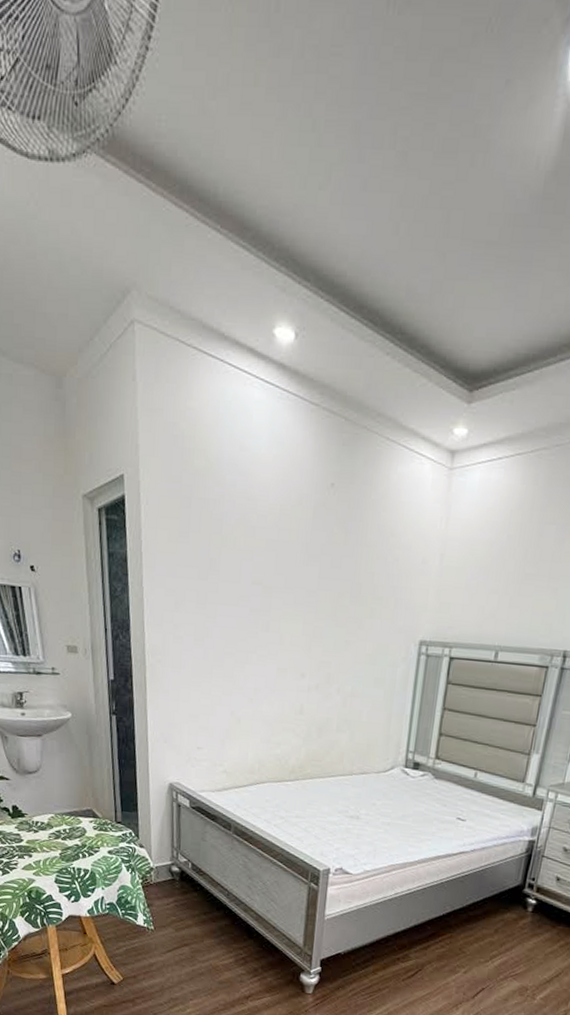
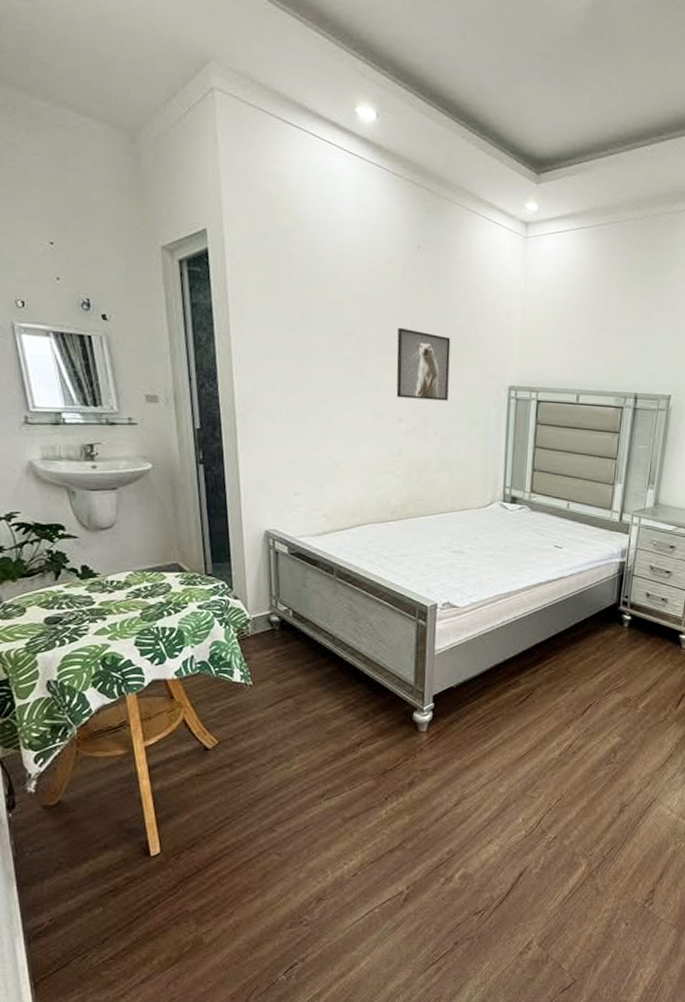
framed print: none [300,575,360,656] -> present [396,327,451,401]

